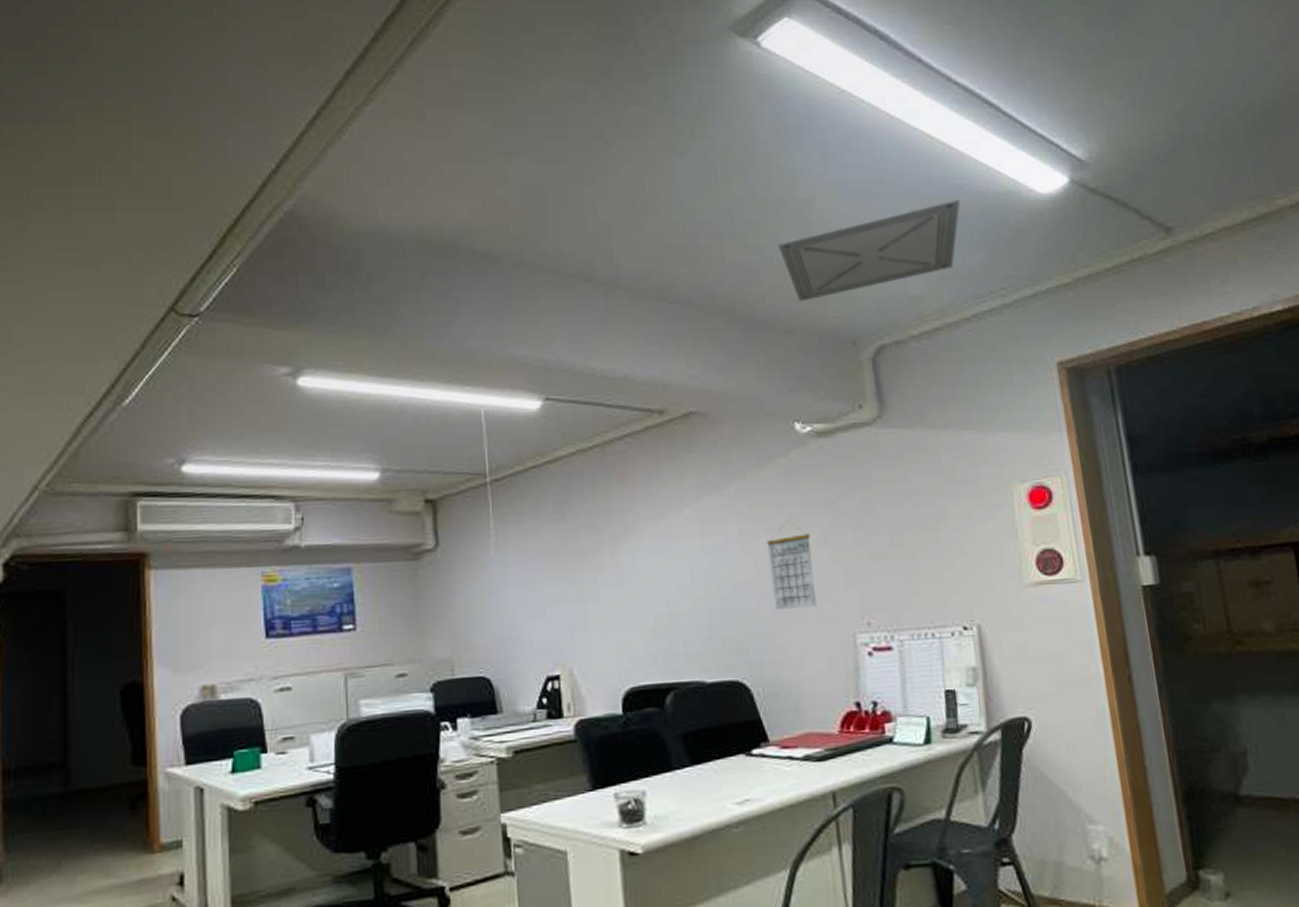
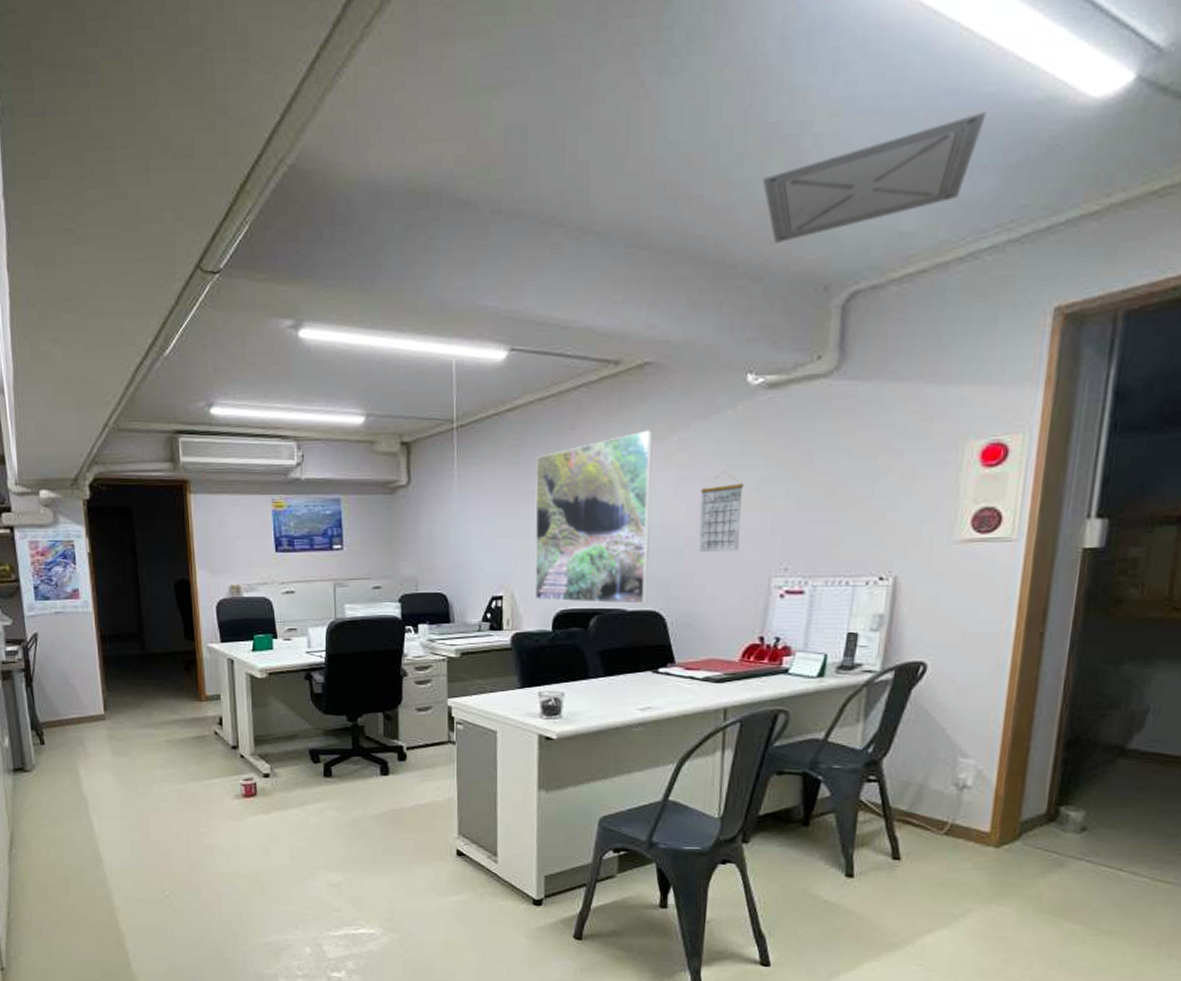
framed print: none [585,480,728,677] -> present [535,430,653,604]

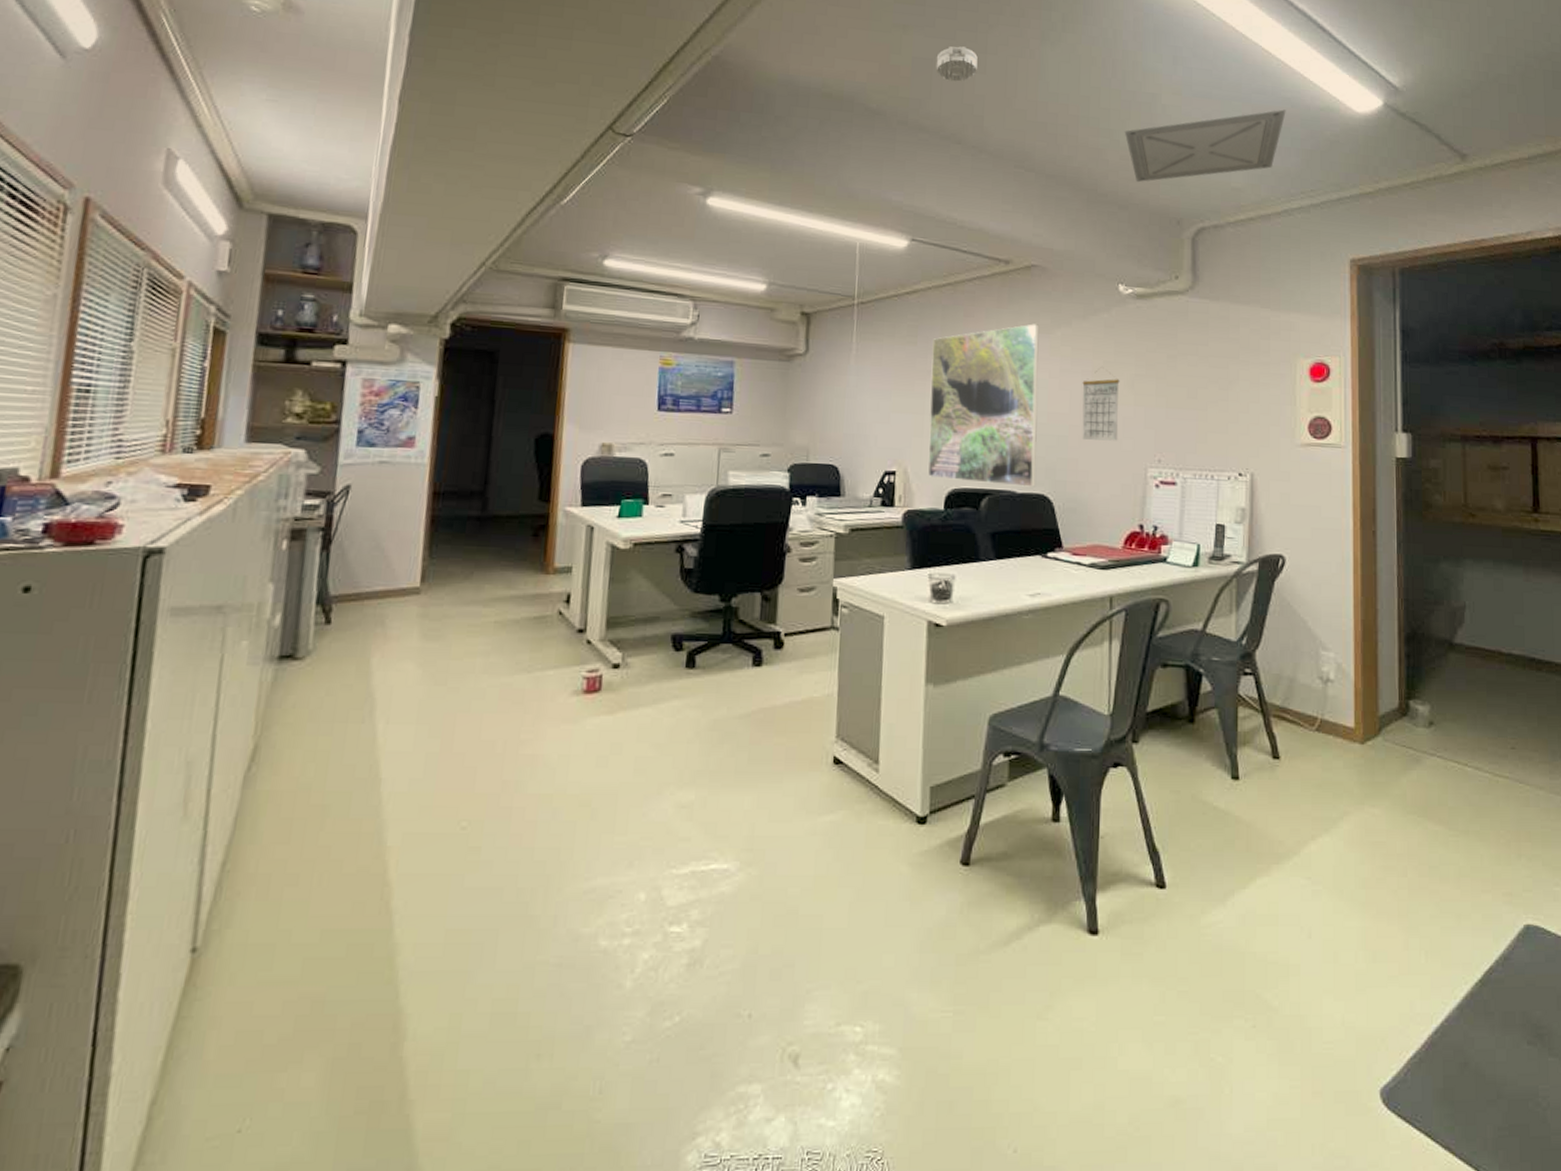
smoke detector: none [532,100,581,149] -> present [936,46,978,82]

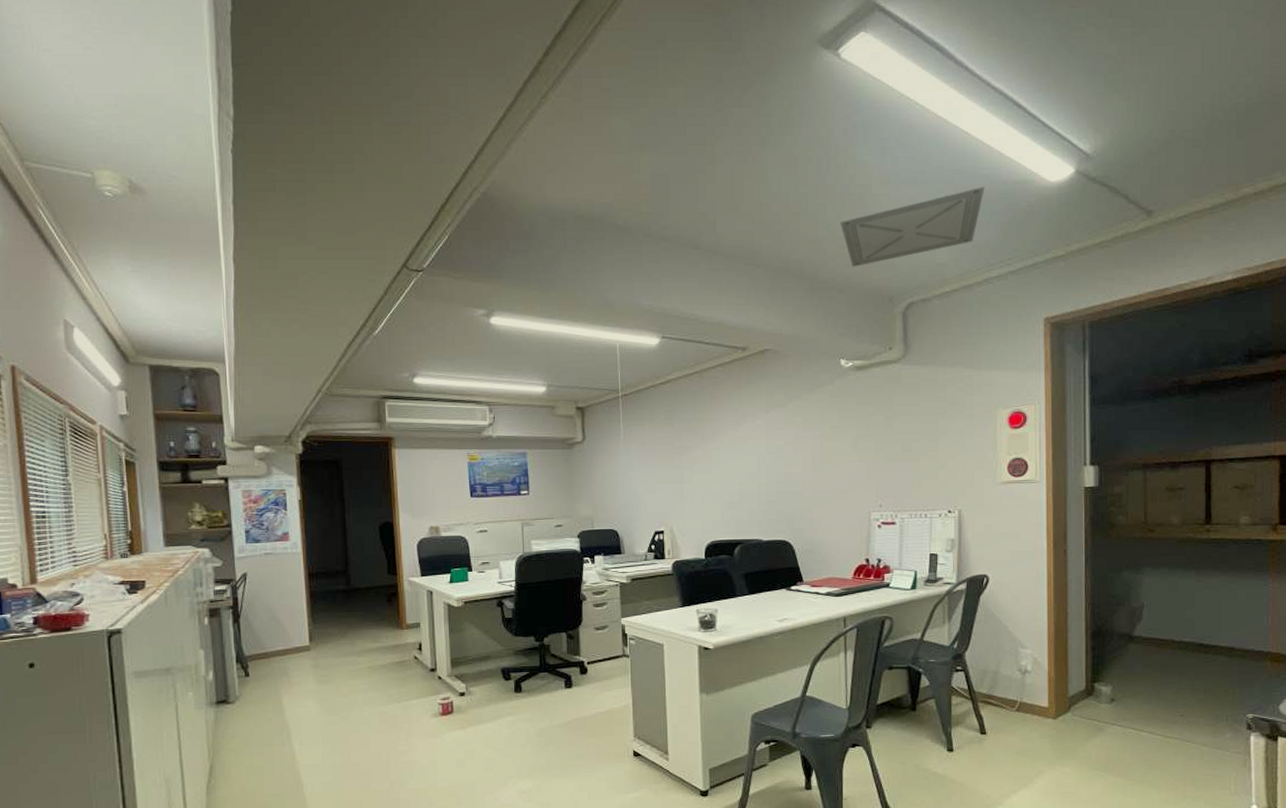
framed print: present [928,324,1040,487] -> none [686,400,779,535]
smoke detector: present [936,46,978,82] -> none [671,160,707,193]
calendar: present [1082,371,1120,441] -> none [813,435,845,494]

